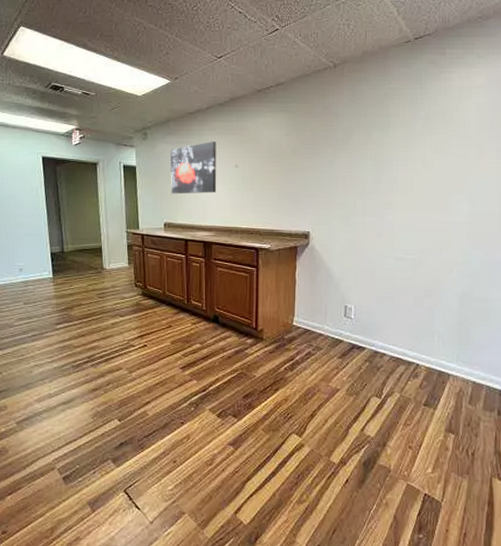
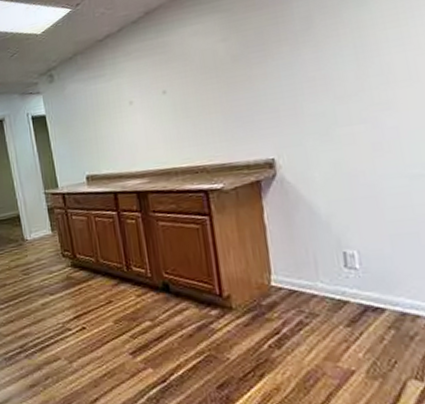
wall art: present [170,141,217,194] -> none [82,67,144,141]

